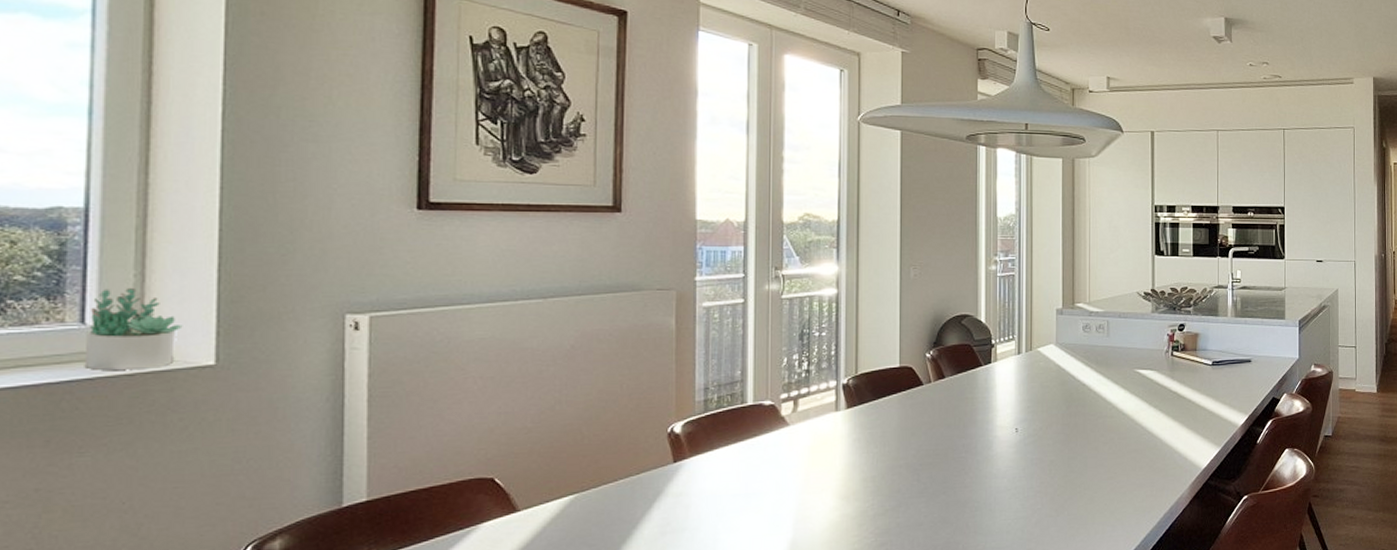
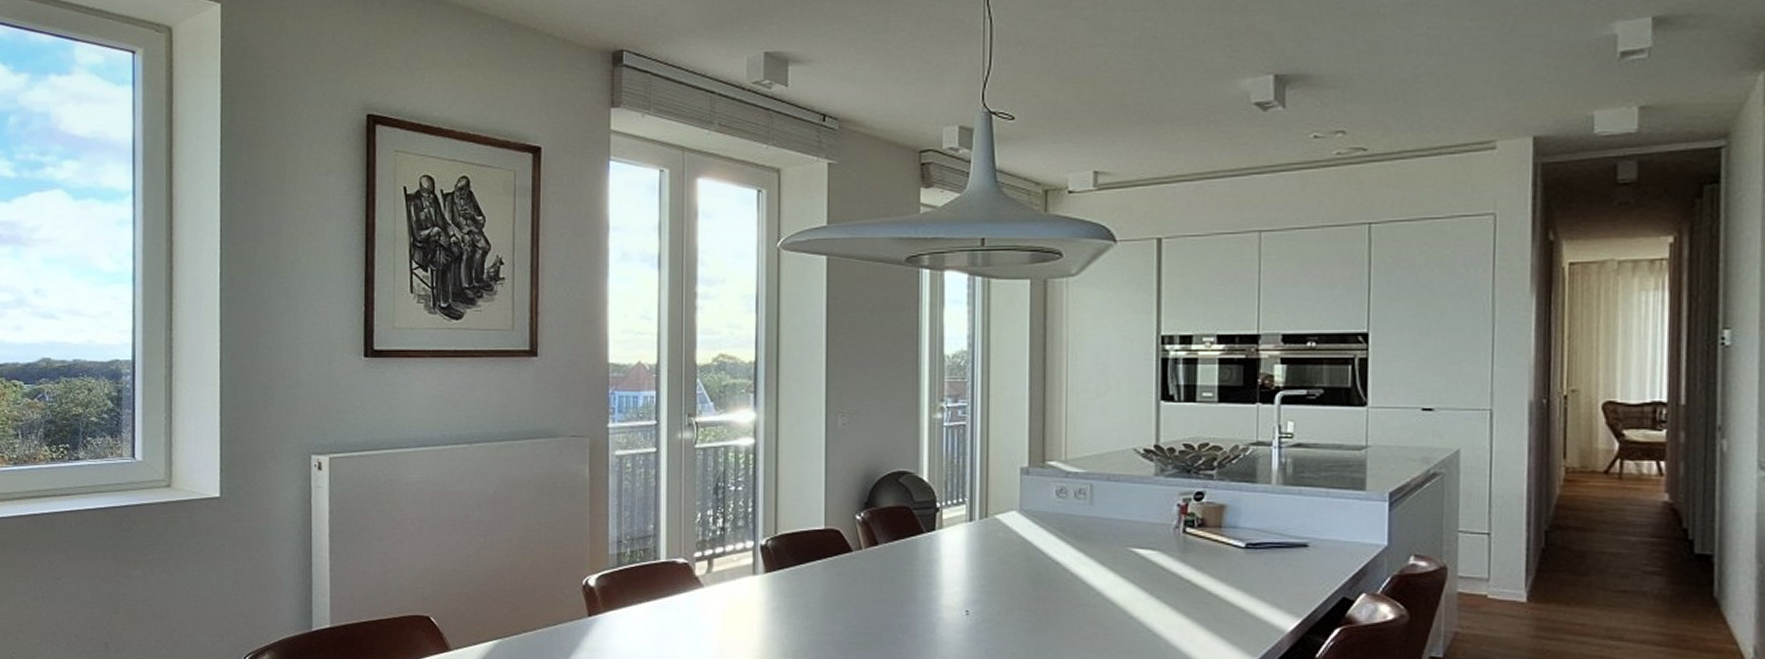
succulent plant: present [84,287,183,371] -> none [135,428,198,499]

